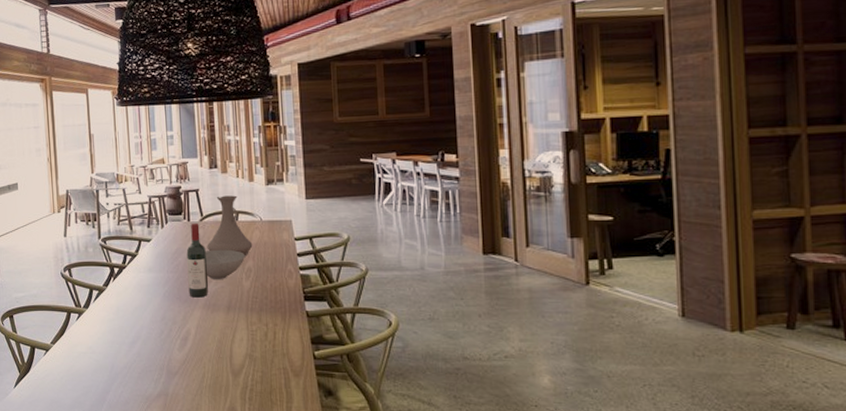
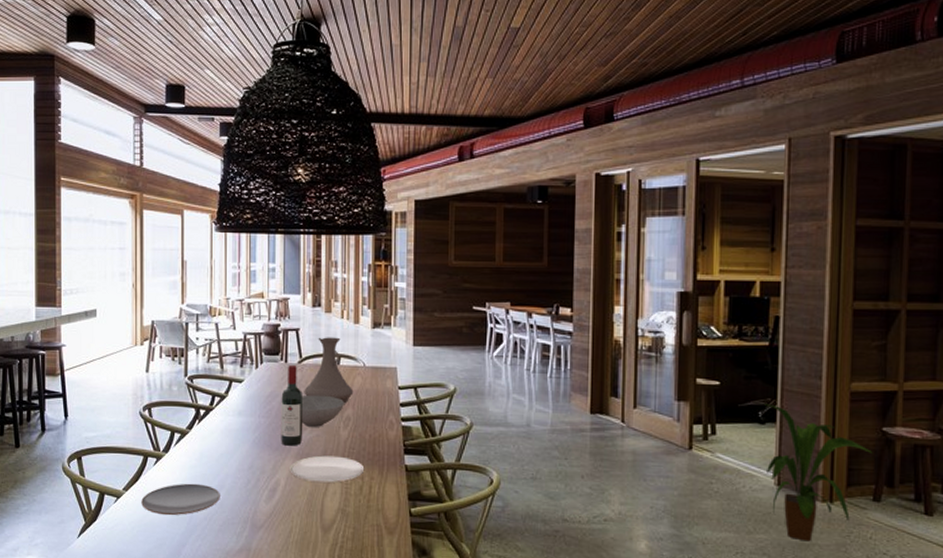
plate: none [67,335,137,366] -> present [141,483,220,516]
plate: none [198,305,268,331] -> present [290,455,365,484]
house plant: none [662,236,783,372] -> present [764,404,873,542]

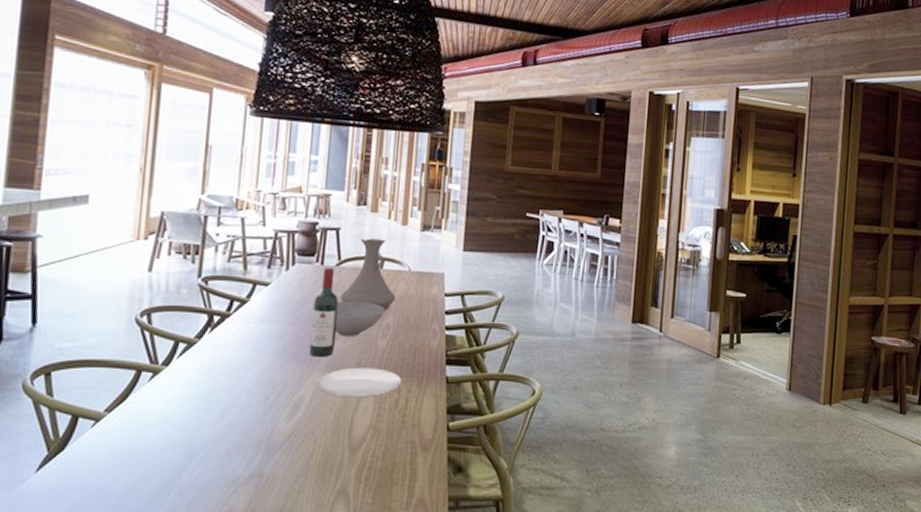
plate: present [141,483,220,516] -> none [128,401,231,441]
house plant: present [764,404,873,542] -> none [780,315,864,442]

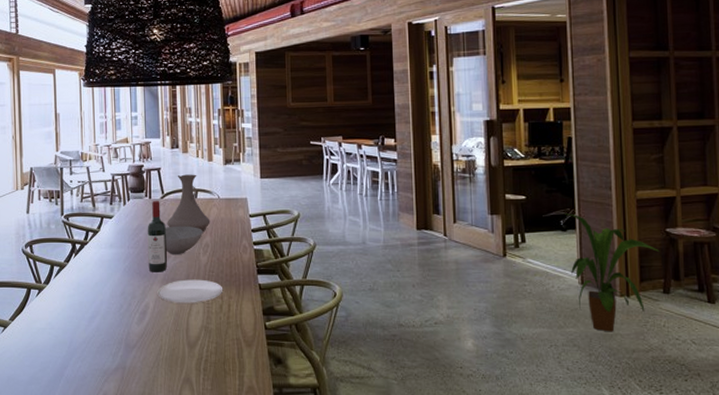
house plant: none [780,315,864,442] -> present [565,213,660,332]

